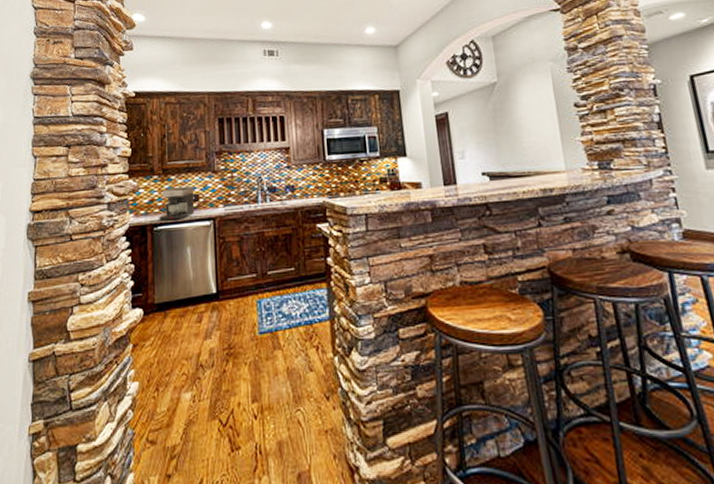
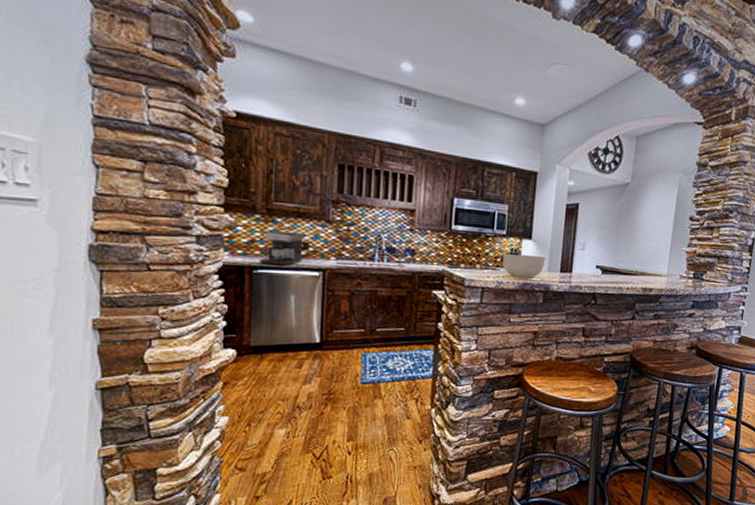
bowl: none [379,172,426,200] -> present [502,254,546,280]

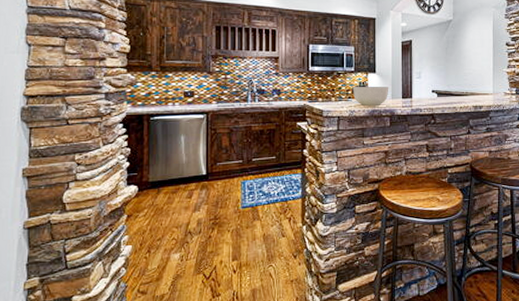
coffee maker: present [260,230,304,266] -> none [156,83,190,112]

